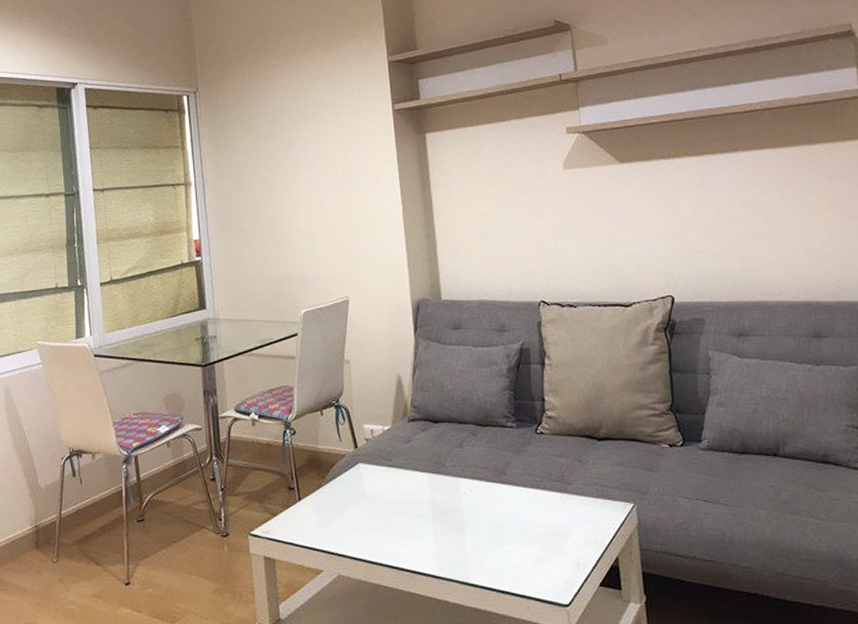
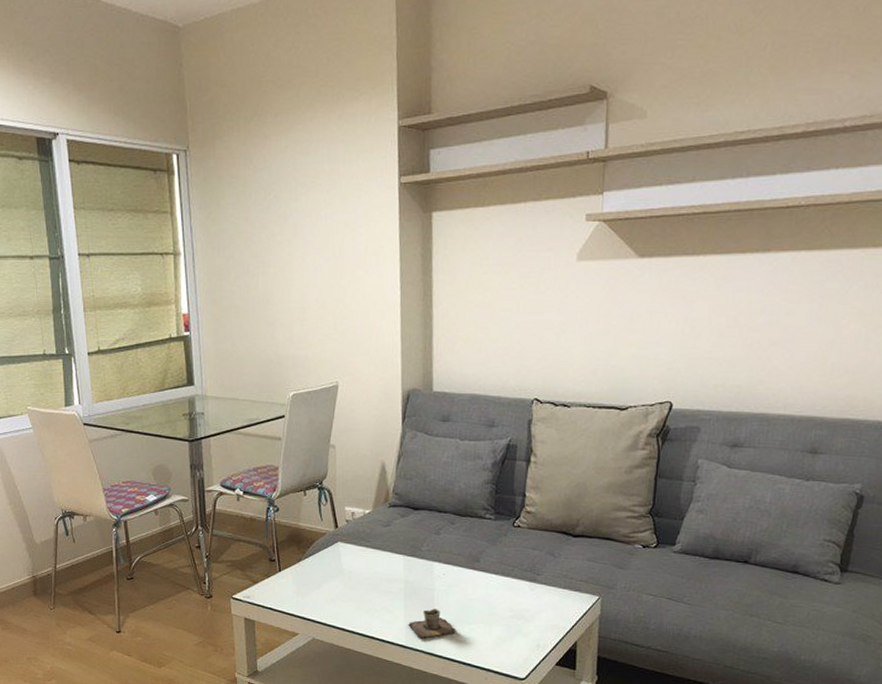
cup: none [439,530,491,566] -> present [408,609,456,639]

